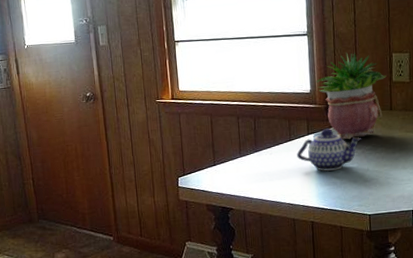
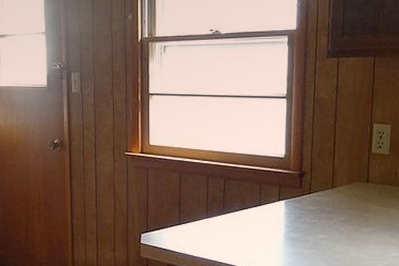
teapot: present [297,128,362,171] -> none [265,195,335,240]
potted plant: present [316,52,387,140] -> none [291,118,366,210]

